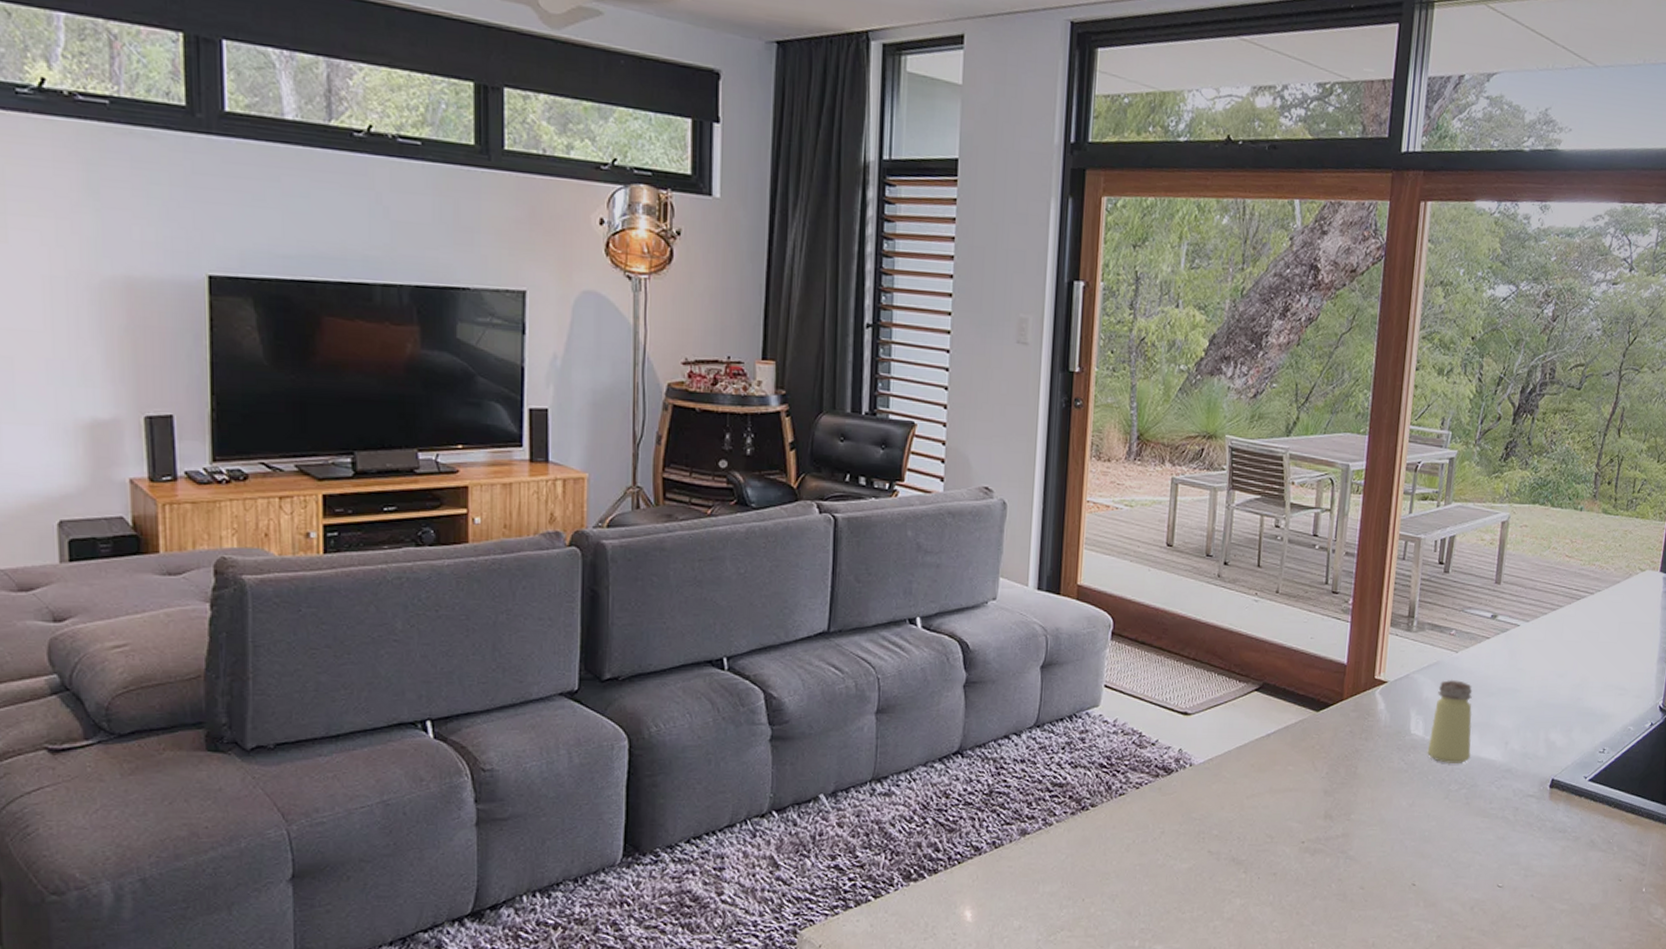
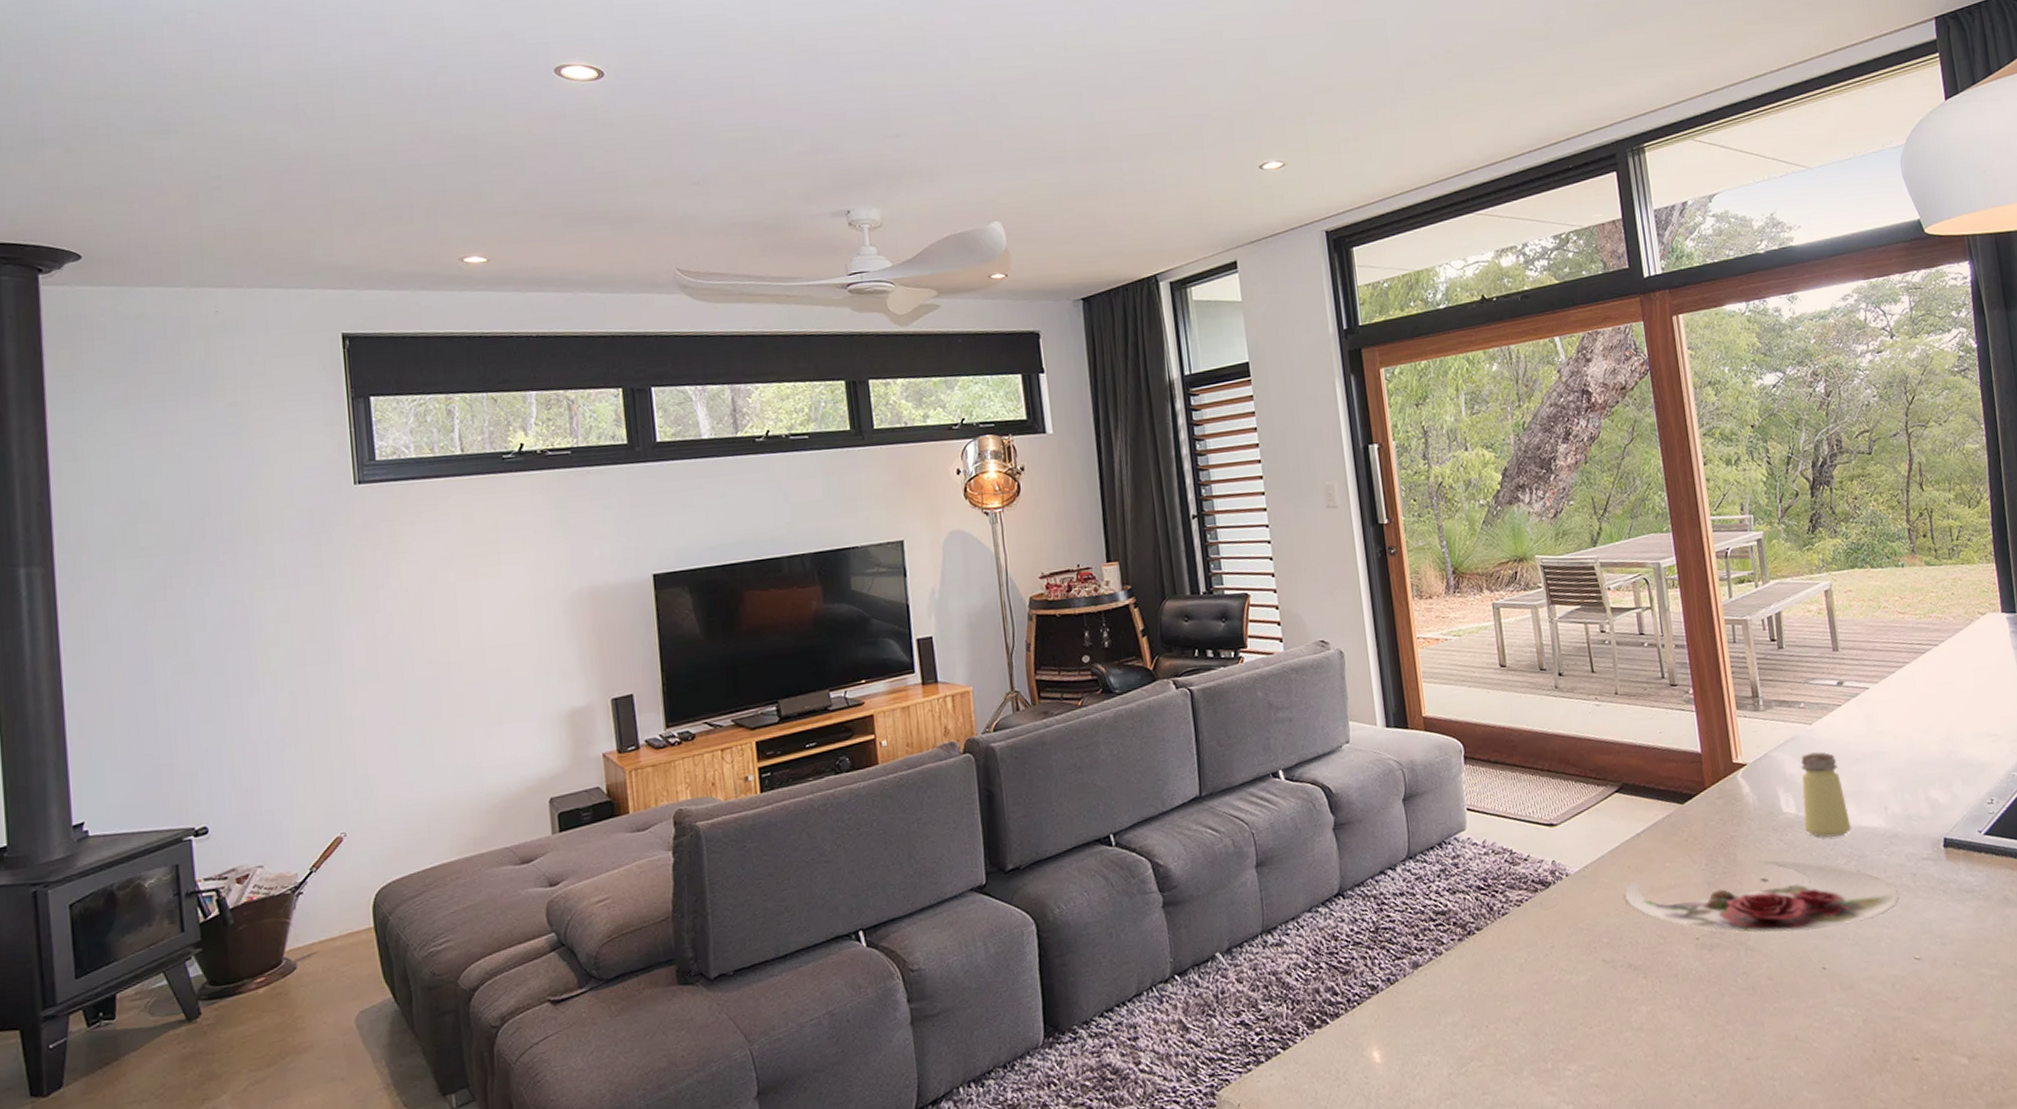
plate: none [1242,776,1498,848] -> present [1624,860,1900,932]

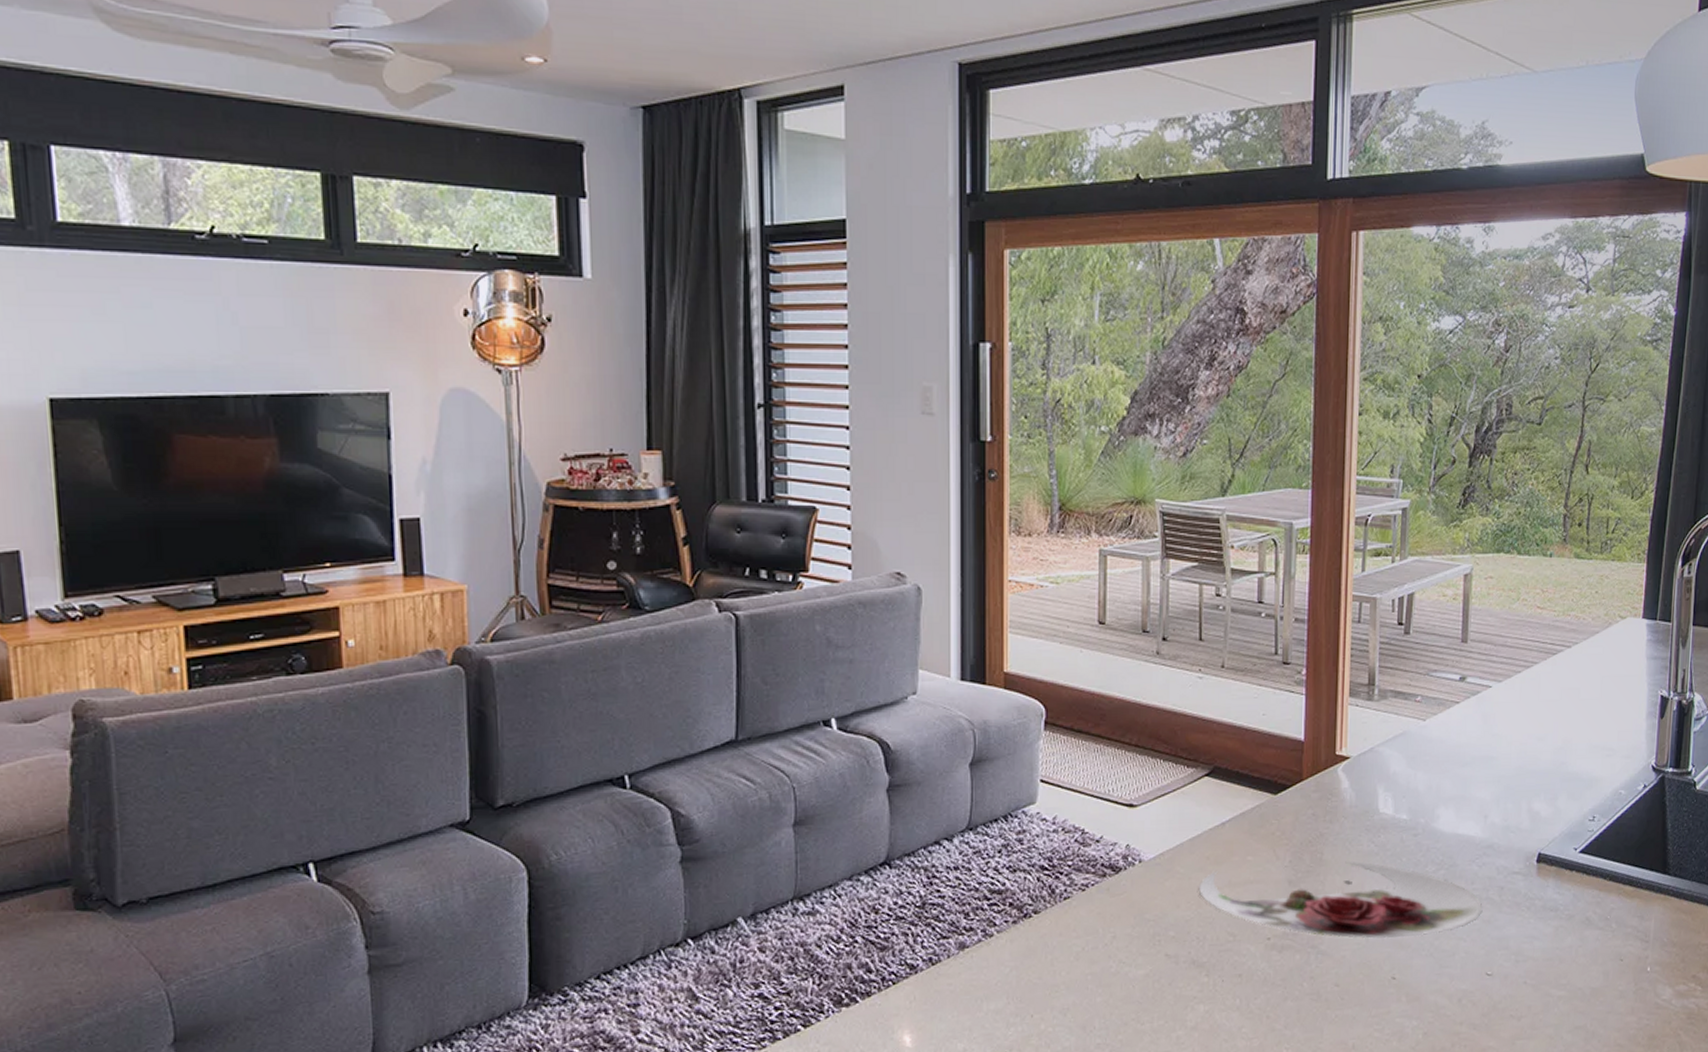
saltshaker: present [1800,751,1851,838] -> none [1399,750,1447,843]

